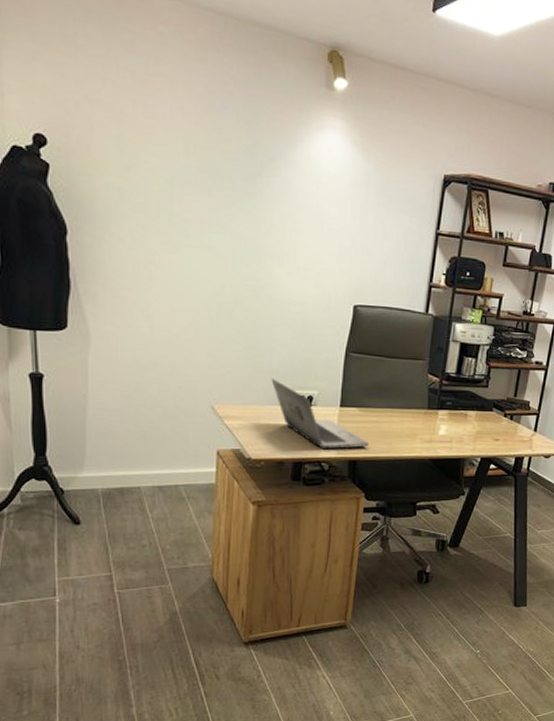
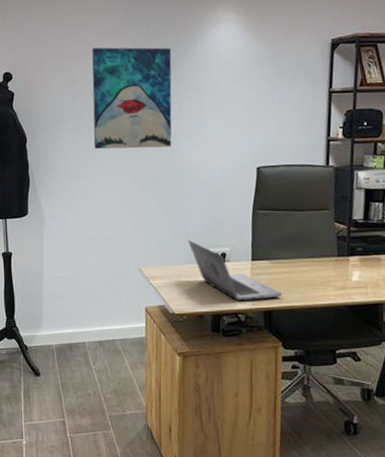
wall art: none [160,126,265,269] -> present [92,47,172,150]

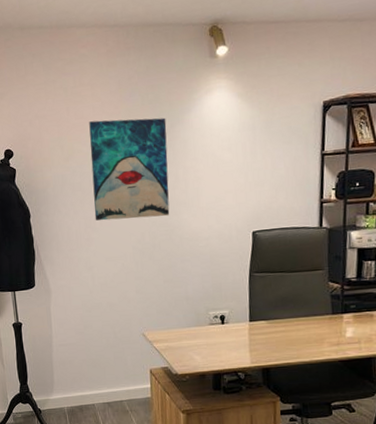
laptop: present [188,240,282,301] -> none [188,304,279,360]

